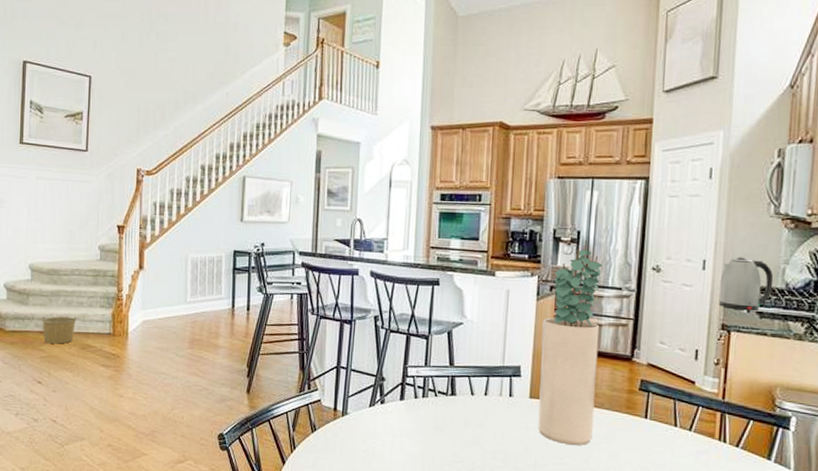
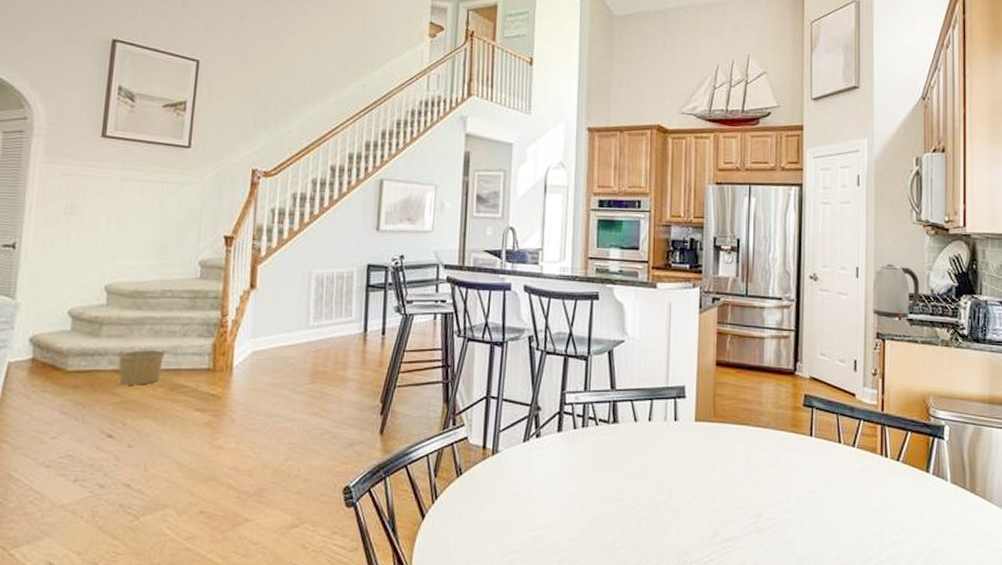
vase: present [537,240,603,445] -> none [704,249,763,470]

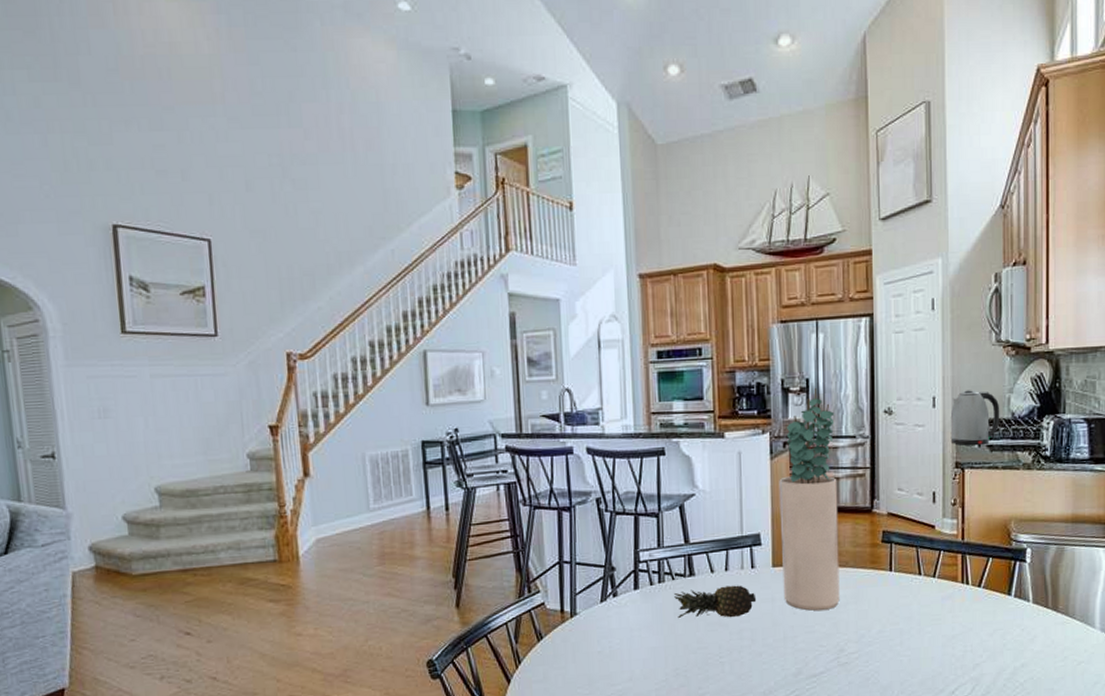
basket: present [118,349,166,385] -> none [181,545,229,584]
fruit: none [596,436,678,470] -> present [674,585,757,618]
vase: none [704,249,763,470] -> present [779,388,840,611]

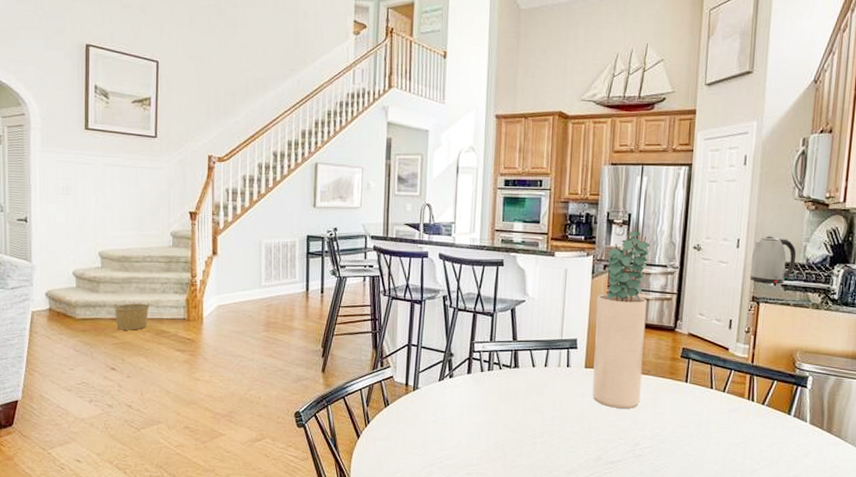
basket: none [181,545,229,584] -> present [114,303,150,331]
fruit: present [674,585,757,618] -> none [500,379,569,406]

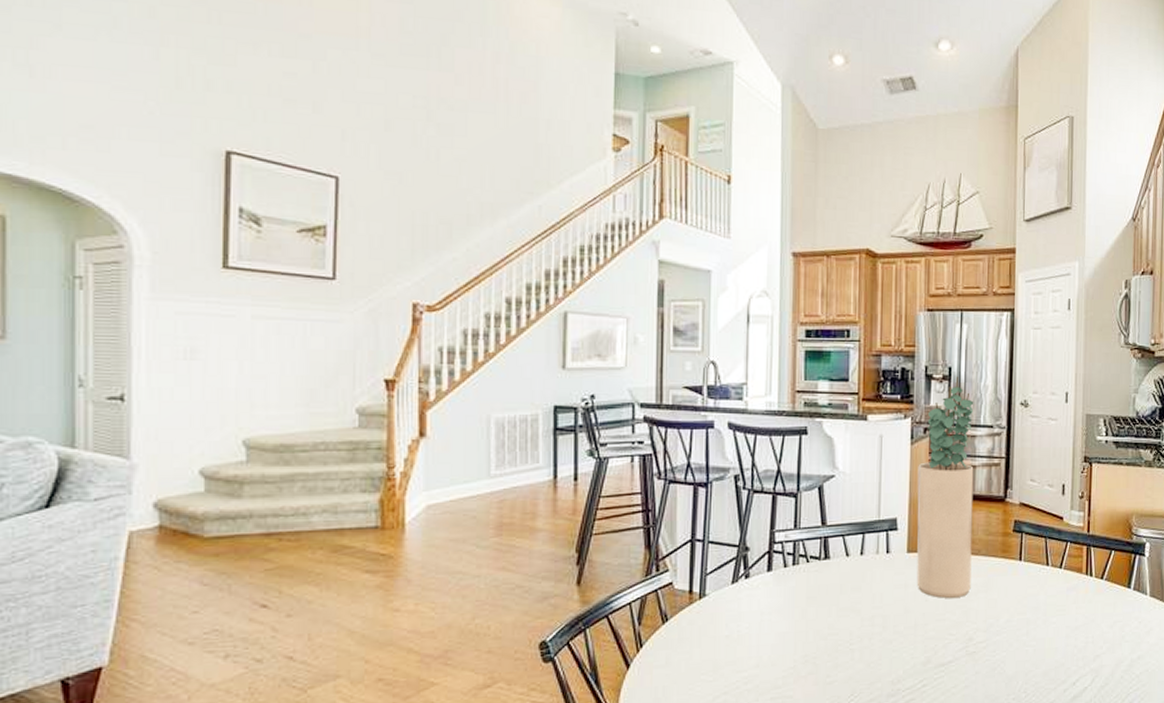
basket: present [114,303,150,331] -> none [266,508,323,549]
kettle: present [749,236,797,284] -> none [1080,388,1126,442]

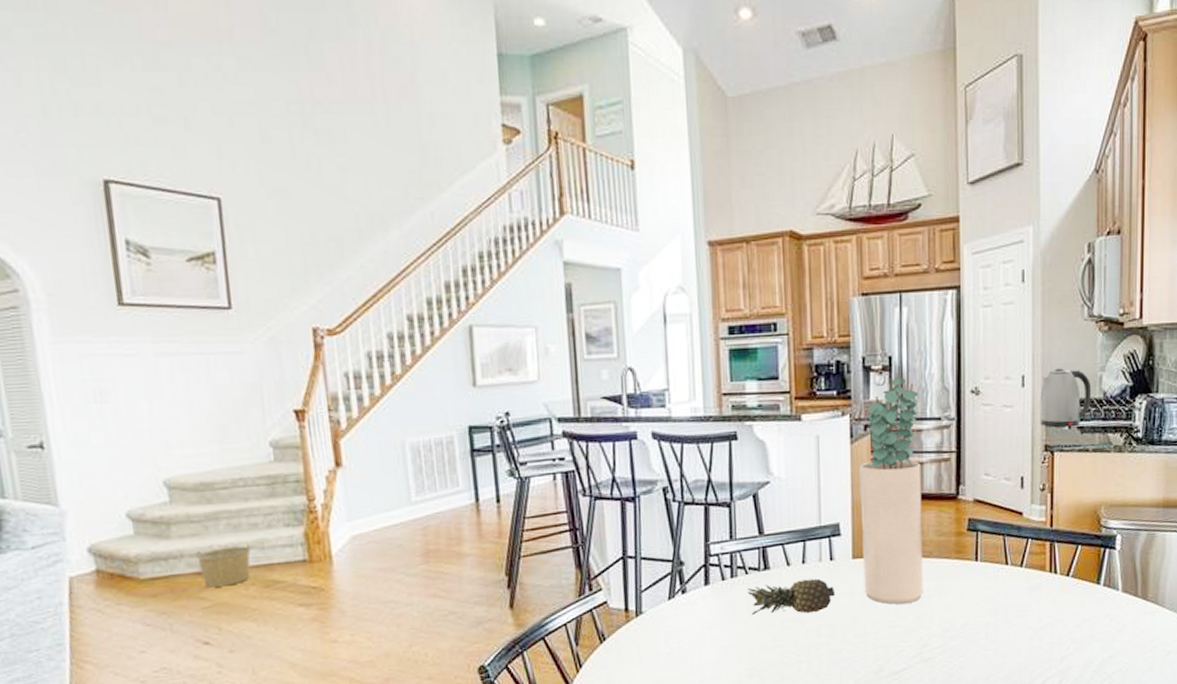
basket: none [266,508,323,549] -> present [196,544,251,588]
fruit: none [808,570,890,604] -> present [748,578,836,615]
kettle: none [1080,388,1126,442] -> present [1040,368,1092,428]

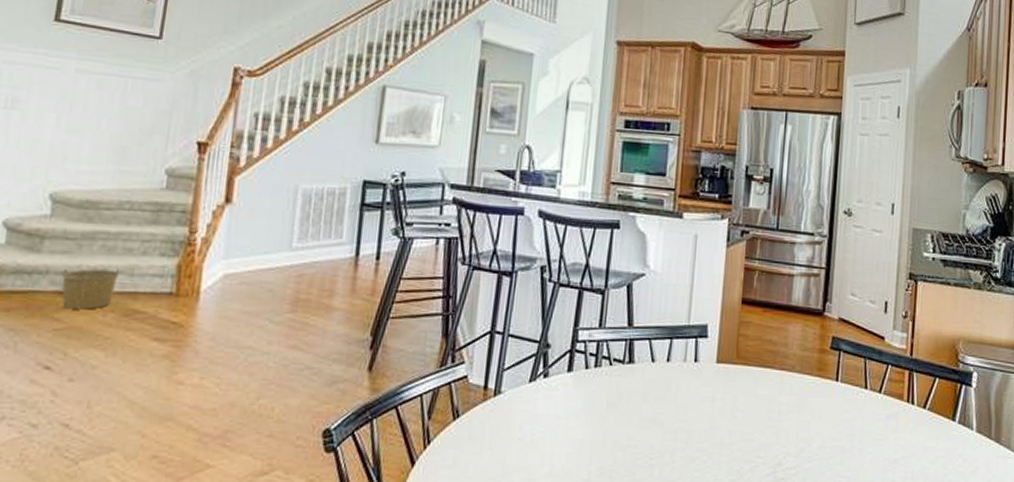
fruit: present [748,578,836,615] -> none [609,378,696,415]
vase: present [859,366,923,604] -> none [724,179,795,416]
kettle: present [1040,368,1092,428] -> none [906,201,956,259]

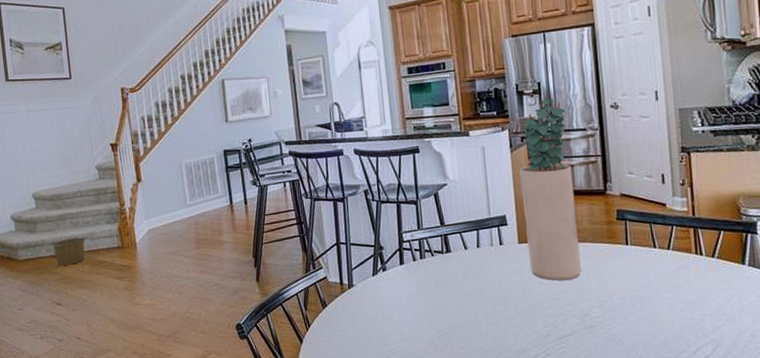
vase: none [724,179,795,416] -> present [519,90,582,281]

